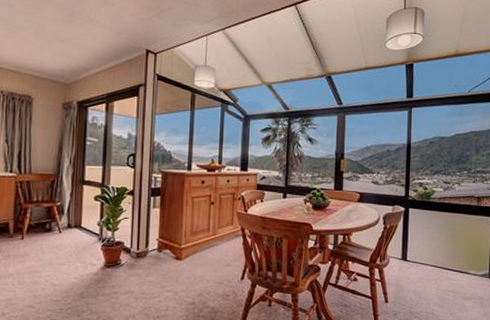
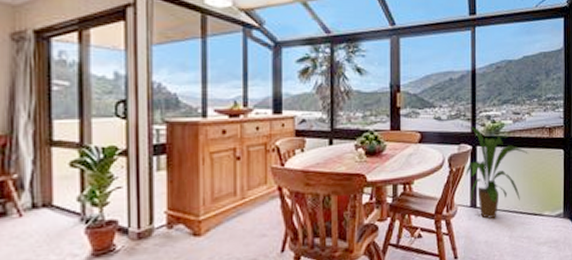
house plant: none [398,190,457,272] -> present [464,126,528,219]

